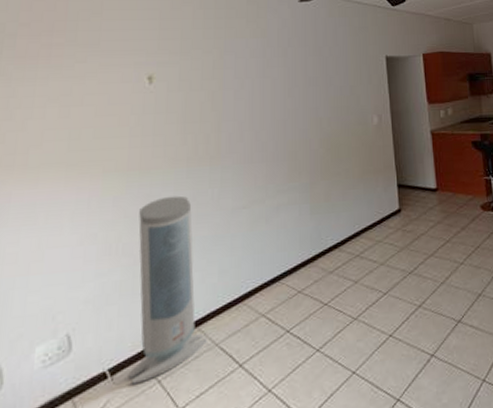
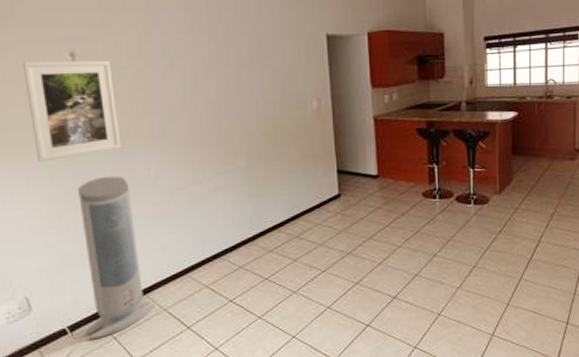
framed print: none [101,83,188,183] -> present [22,60,122,162]

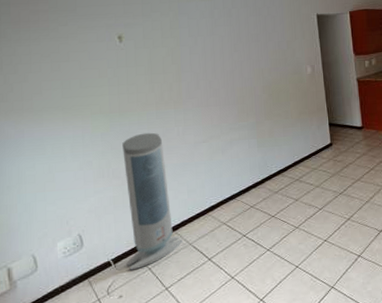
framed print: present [22,60,122,162] -> none [82,41,157,123]

